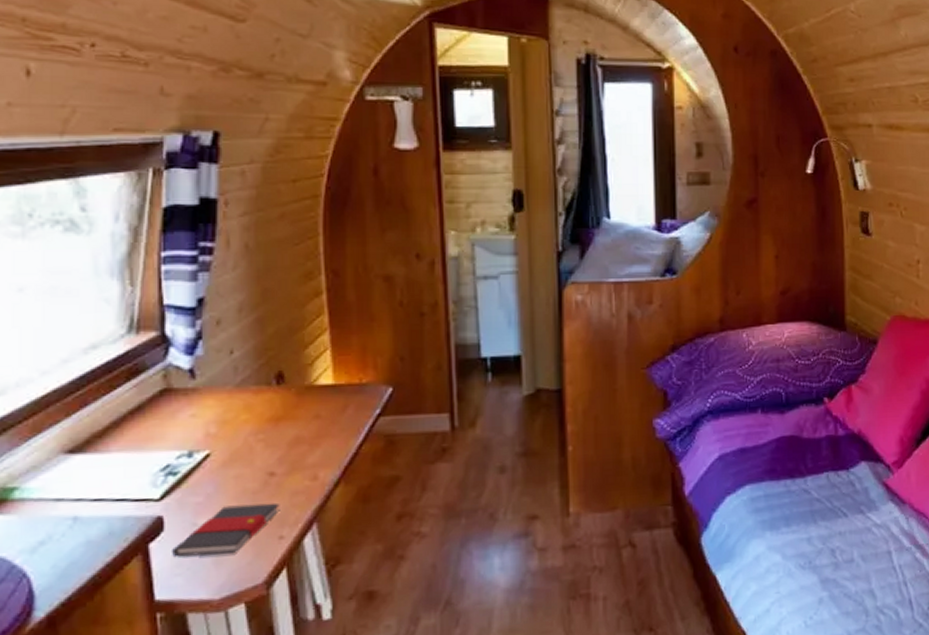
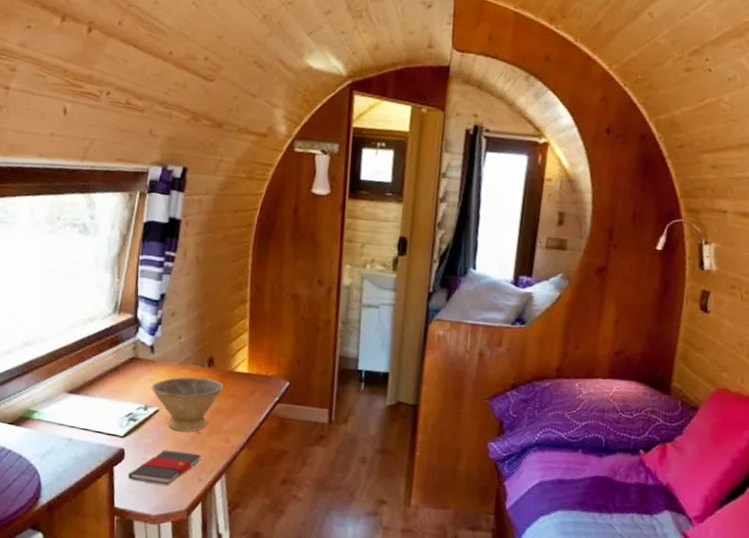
bowl: none [195,400,302,477] -> present [151,377,224,432]

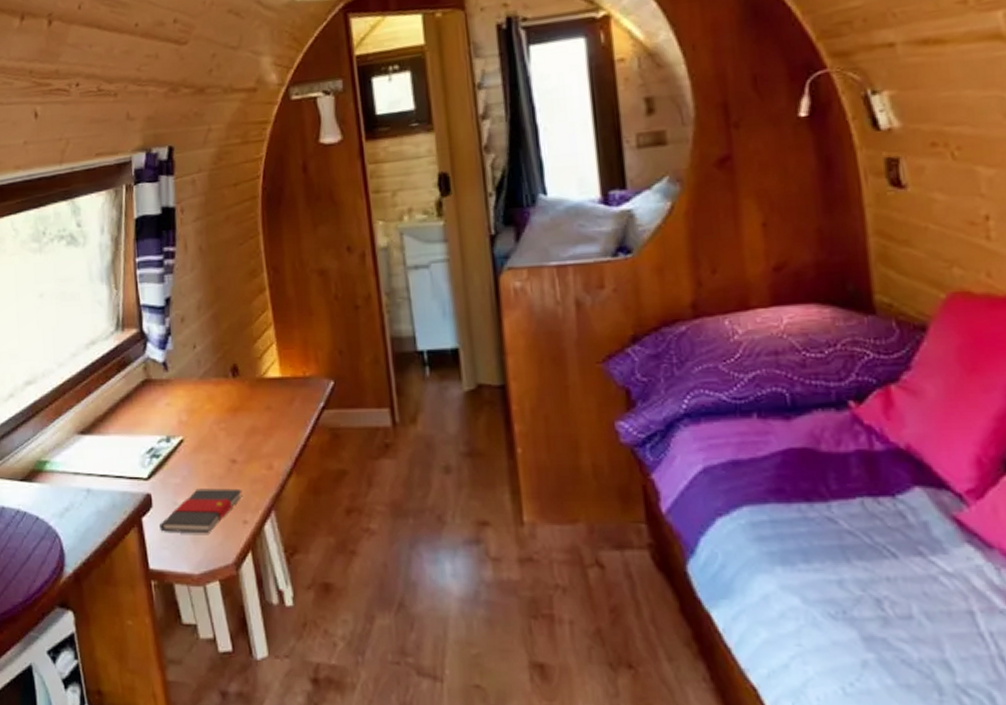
bowl: present [151,377,224,432] -> none [170,391,255,462]

